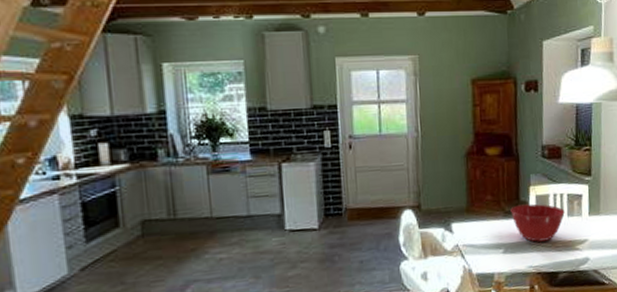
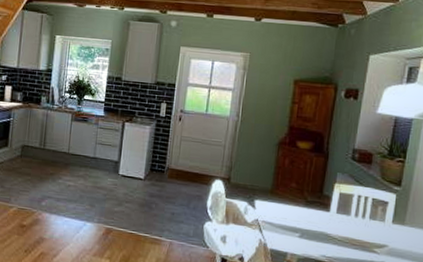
mixing bowl: present [510,204,565,242] -> none [312,197,367,237]

